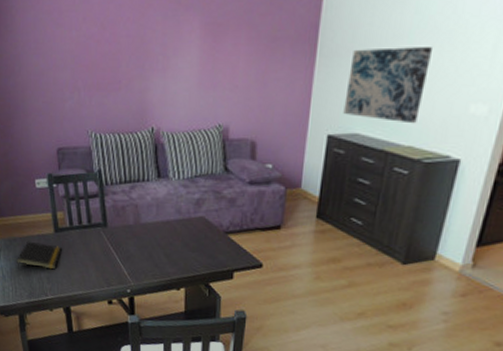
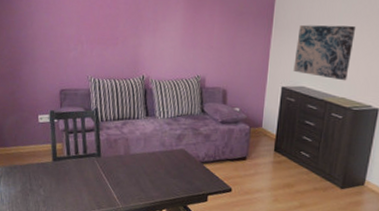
notepad: present [17,241,62,270] -> none [15,168,59,195]

